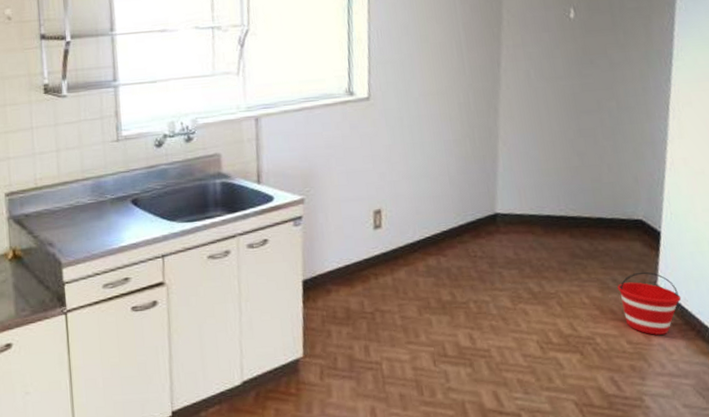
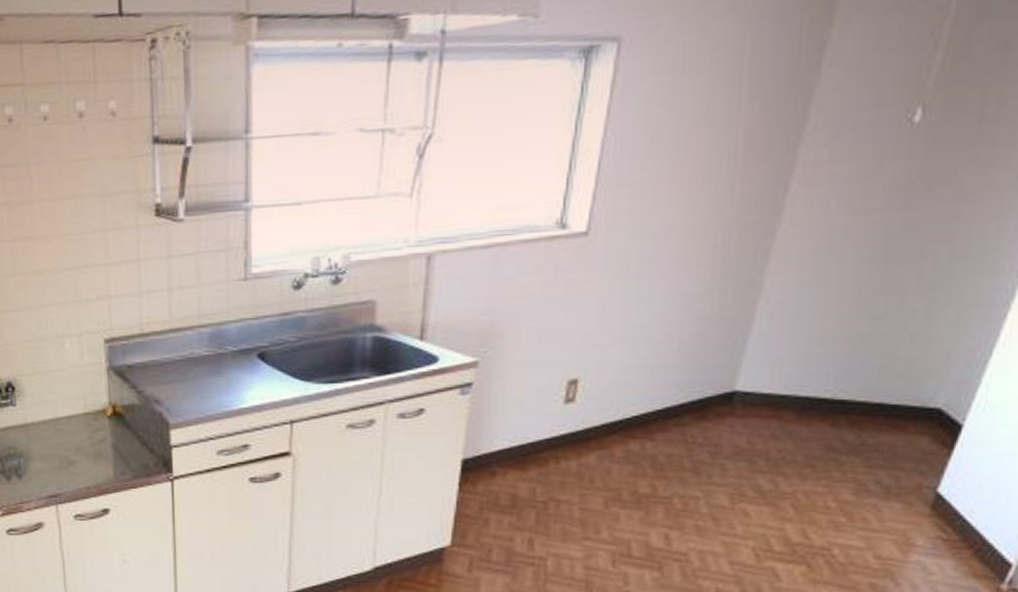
bucket: present [617,271,682,335] -> none [879,474,967,551]

